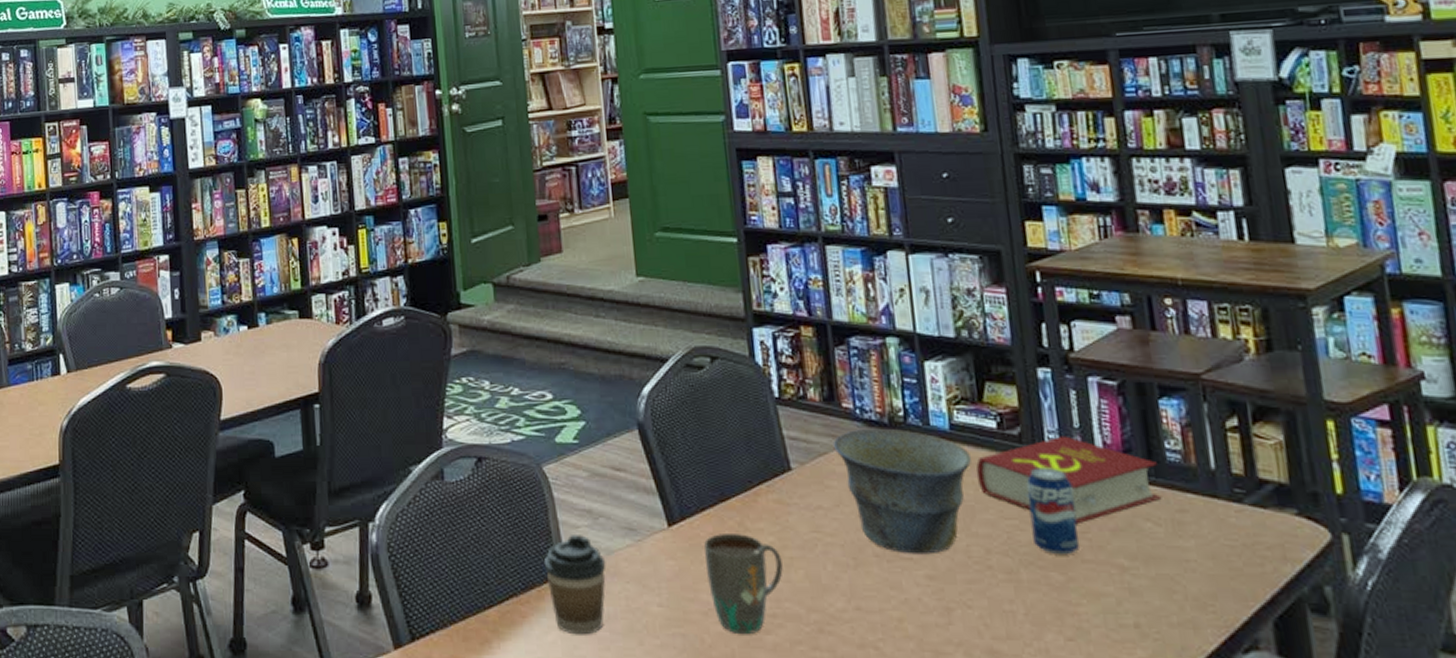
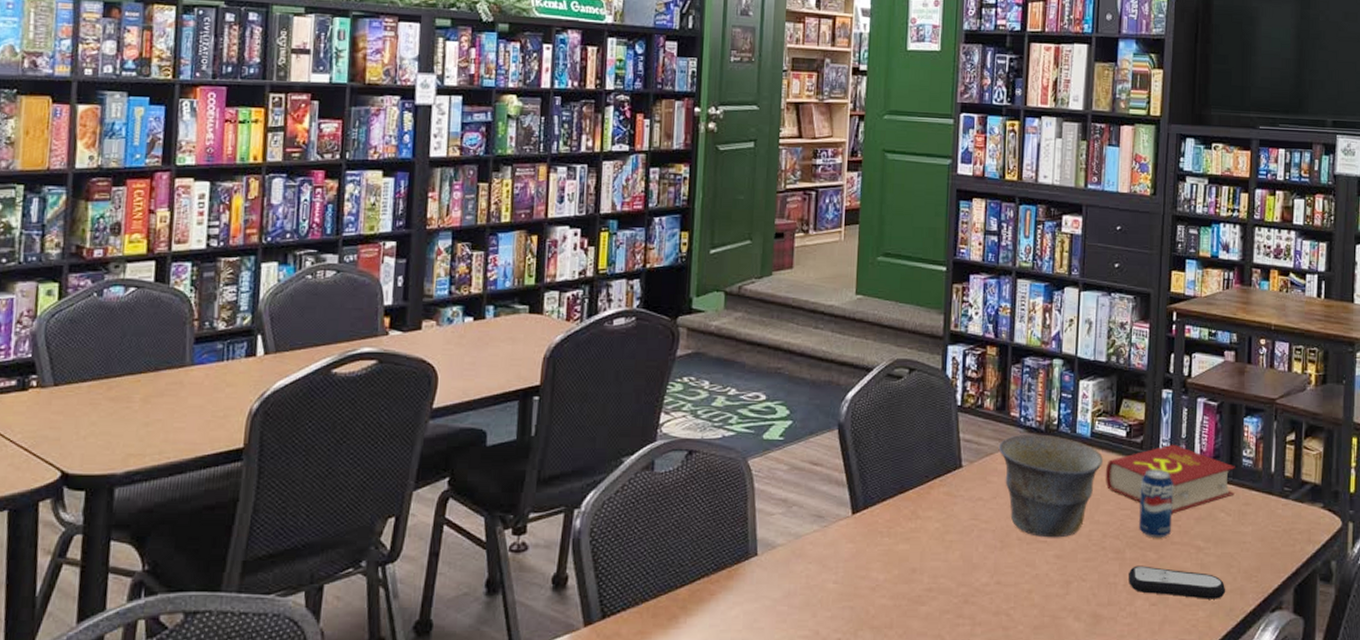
coffee cup: present [543,535,607,635] -> none [737,521,793,610]
mug: present [704,534,783,635] -> none [879,521,943,607]
remote control: none [1029,589,1172,635] -> present [1129,565,1226,599]

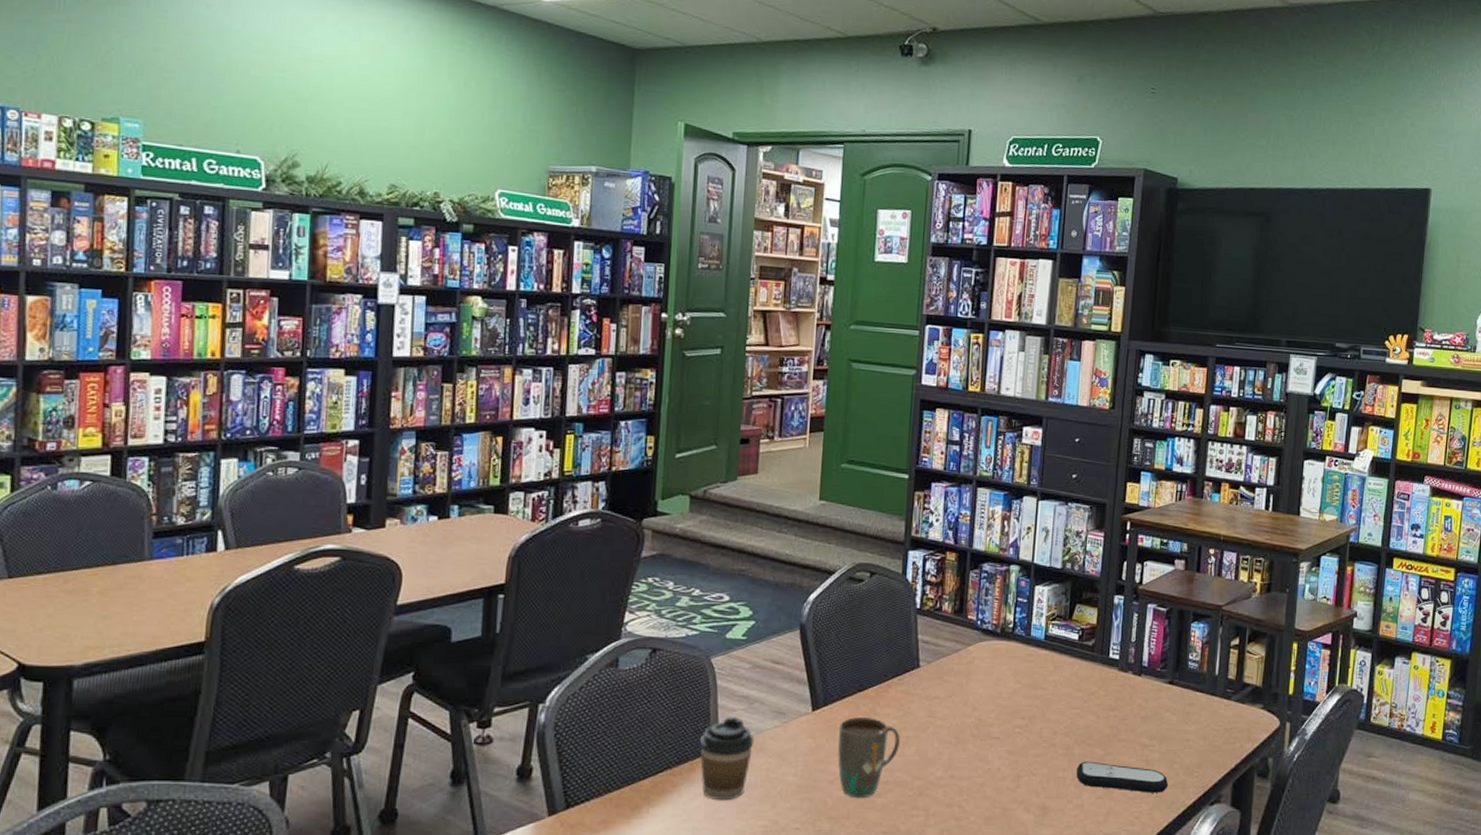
coffee cup: none [737,521,793,610] -> present [699,717,755,801]
mug: none [879,521,943,607] -> present [838,717,900,798]
bowl: present [998,434,1103,538] -> none [955,636,1055,735]
book: present [1105,444,1235,515] -> none [1057,647,1181,714]
beverage can: present [1139,469,1173,539] -> none [1088,670,1122,736]

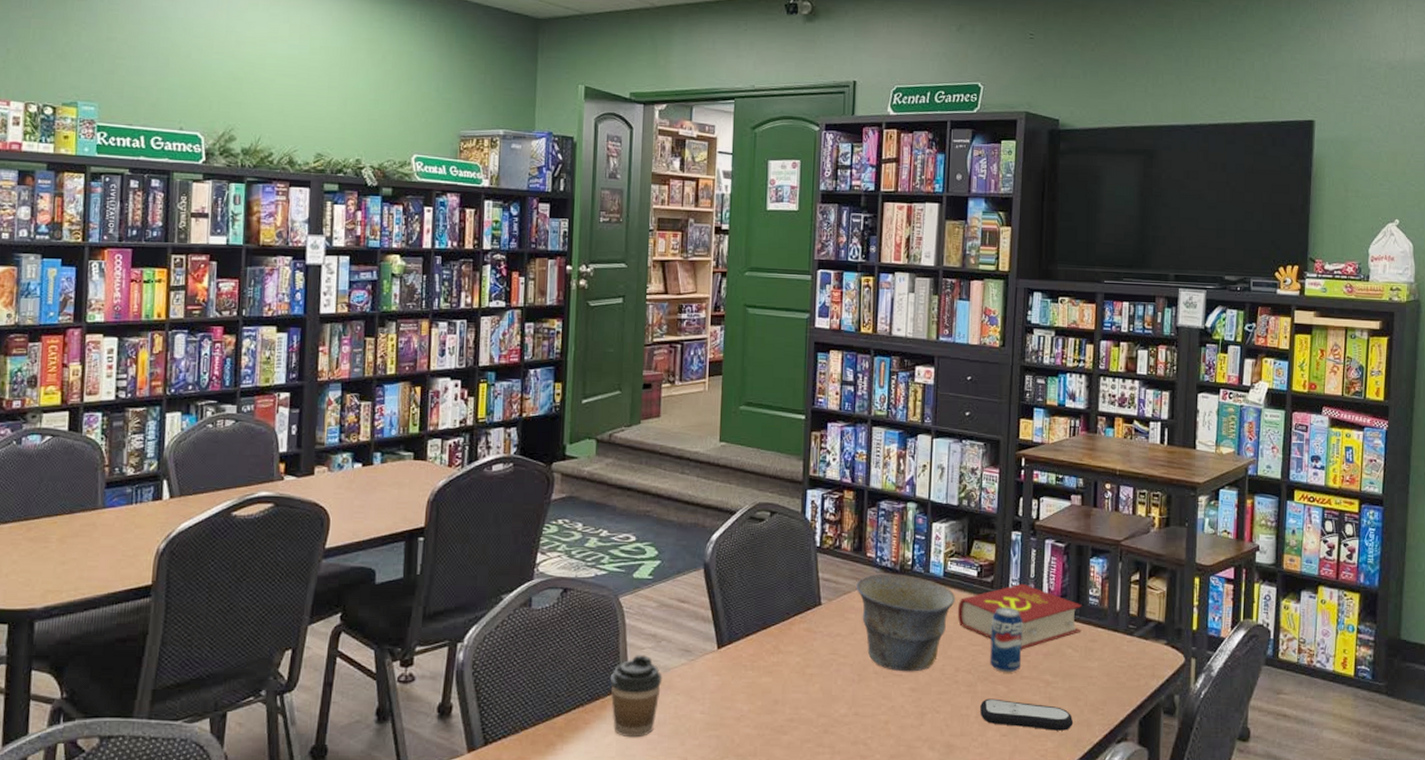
mug: present [838,717,900,798] -> none [744,655,804,736]
bowl: none [955,636,1055,735] -> present [856,573,955,672]
book: none [1057,647,1181,714] -> present [957,583,1082,650]
beverage can: none [1088,670,1122,736] -> present [990,607,1023,673]

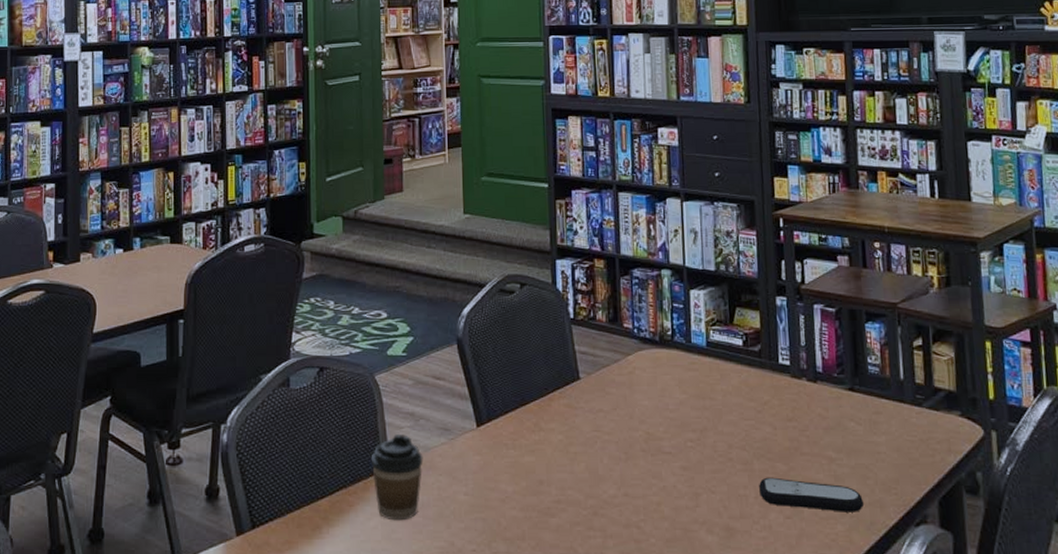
bowl: present [856,573,955,672] -> none [614,345,721,449]
book: present [957,583,1082,650] -> none [724,352,863,424]
beverage can: present [990,607,1023,673] -> none [762,378,800,449]

